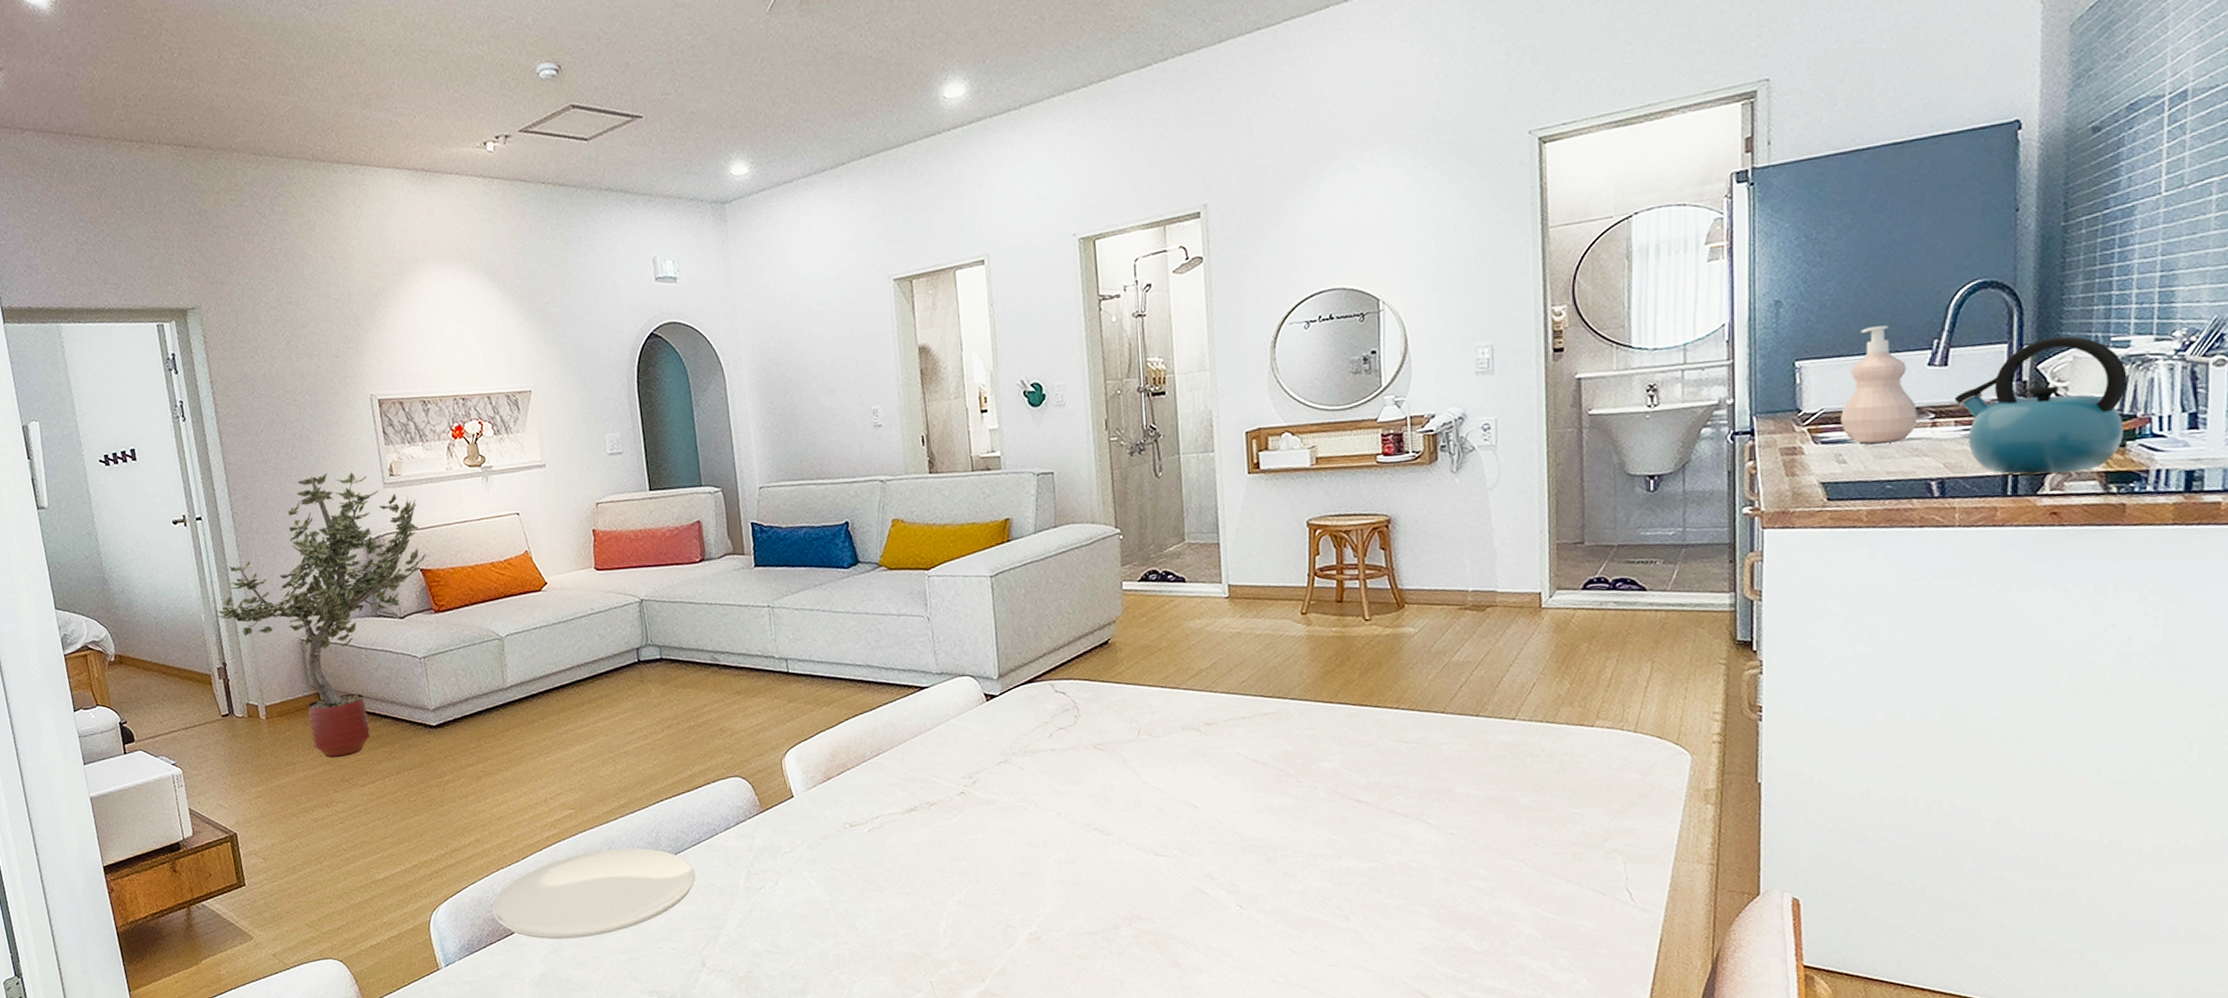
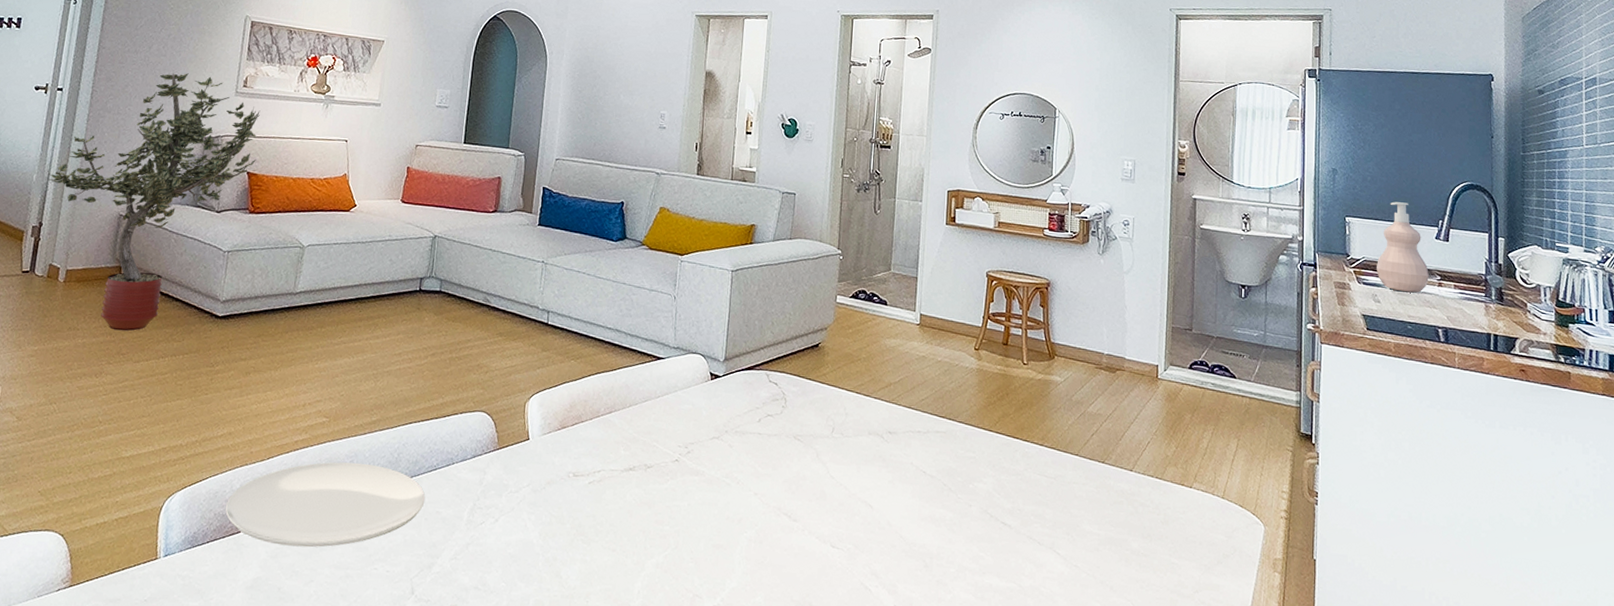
kettle: present [1954,336,2128,475] -> none [1453,235,1568,341]

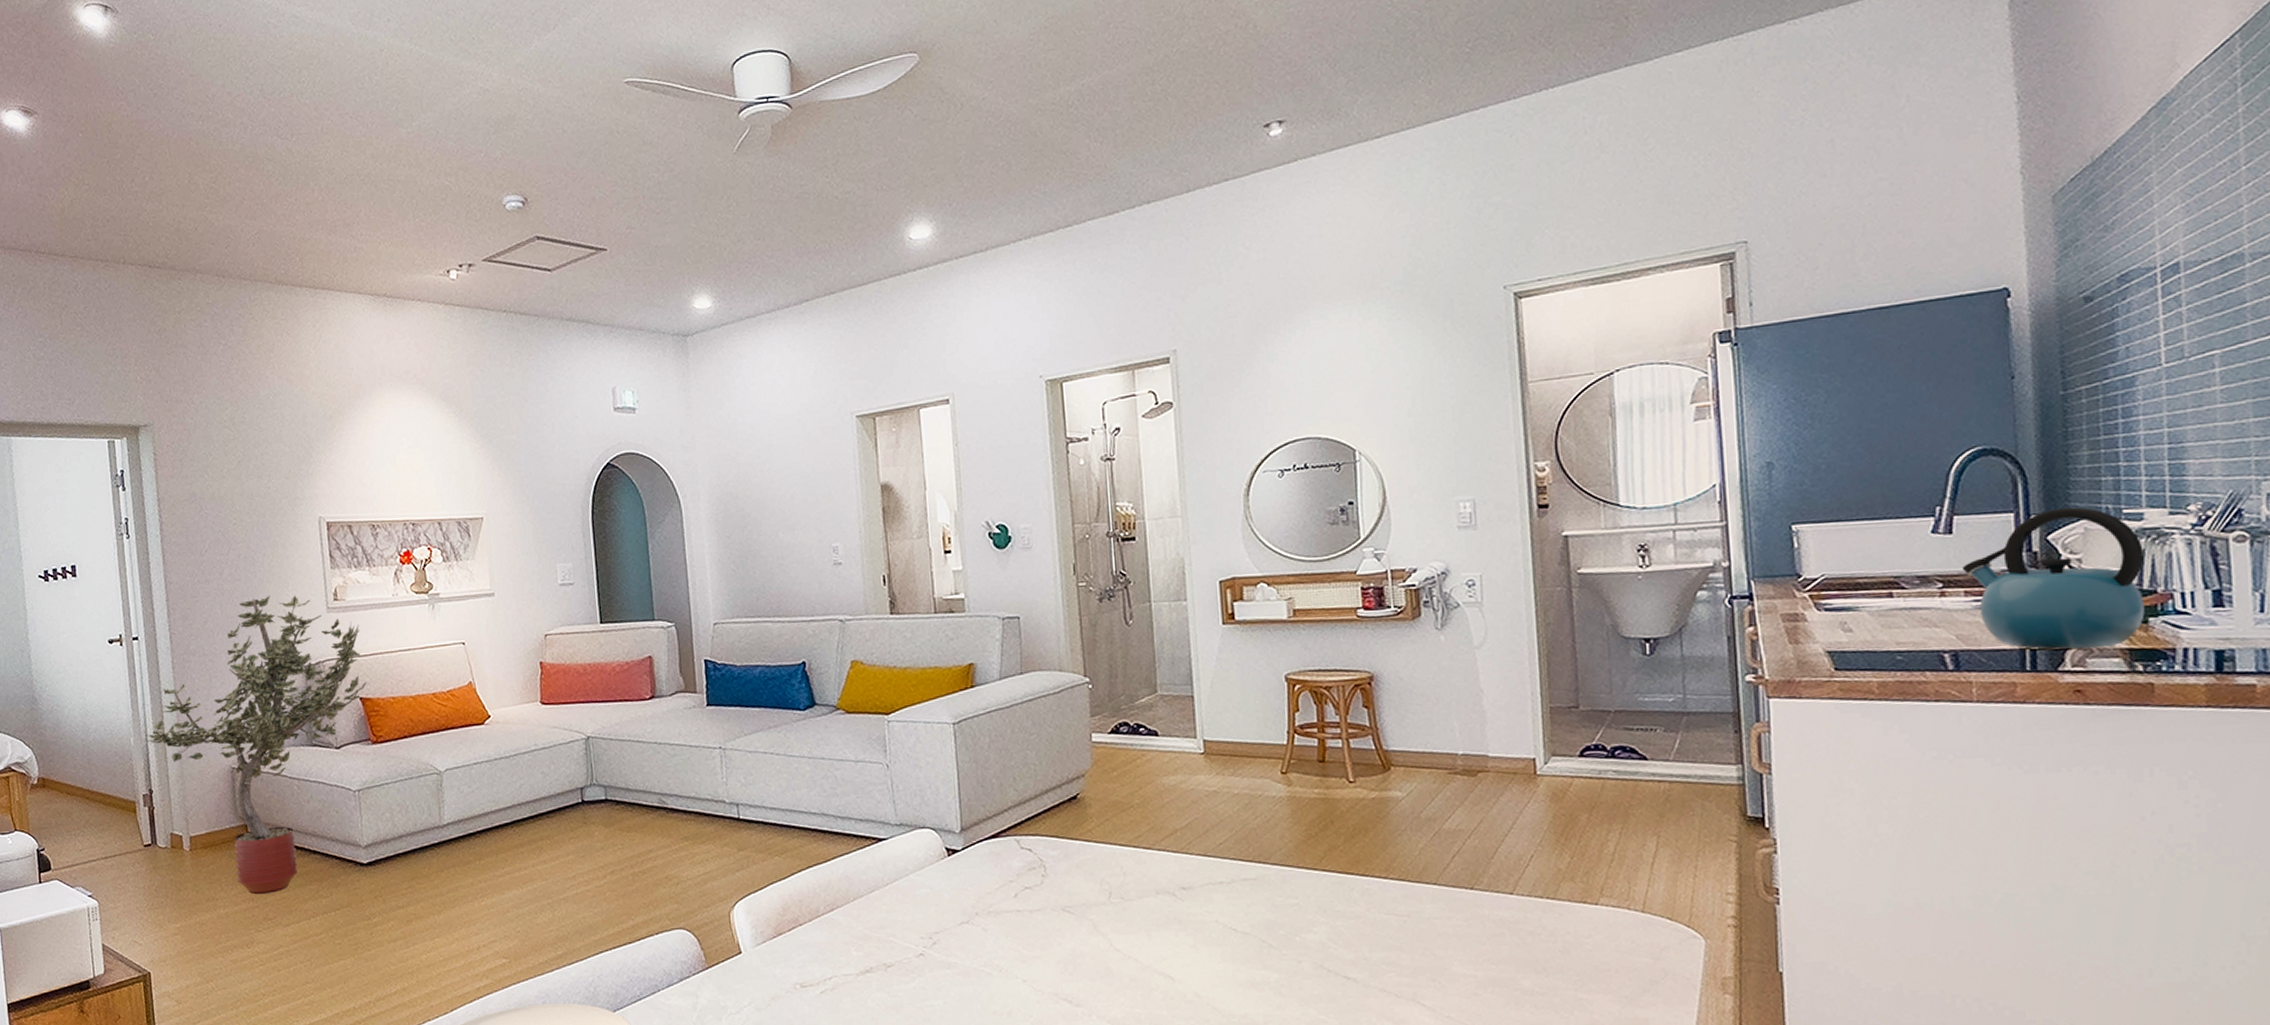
soap bottle: present [1377,201,1429,293] -> none [1843,491,1925,613]
kettle: none [1453,235,1568,341] -> present [1962,507,2145,650]

